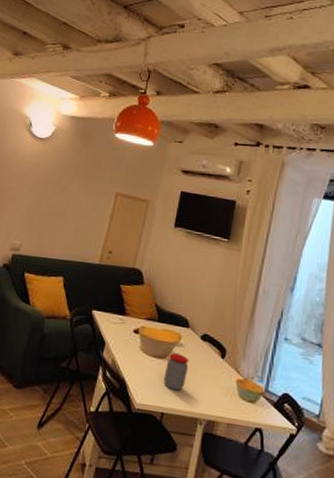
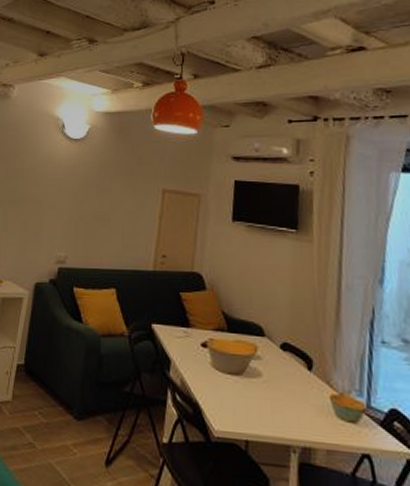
jar: present [163,353,189,391] -> none [243,368,271,413]

